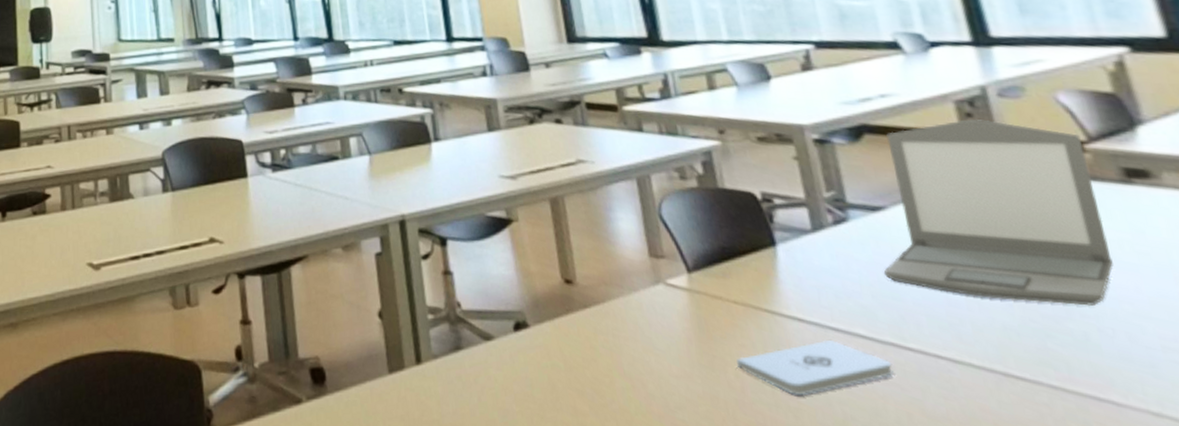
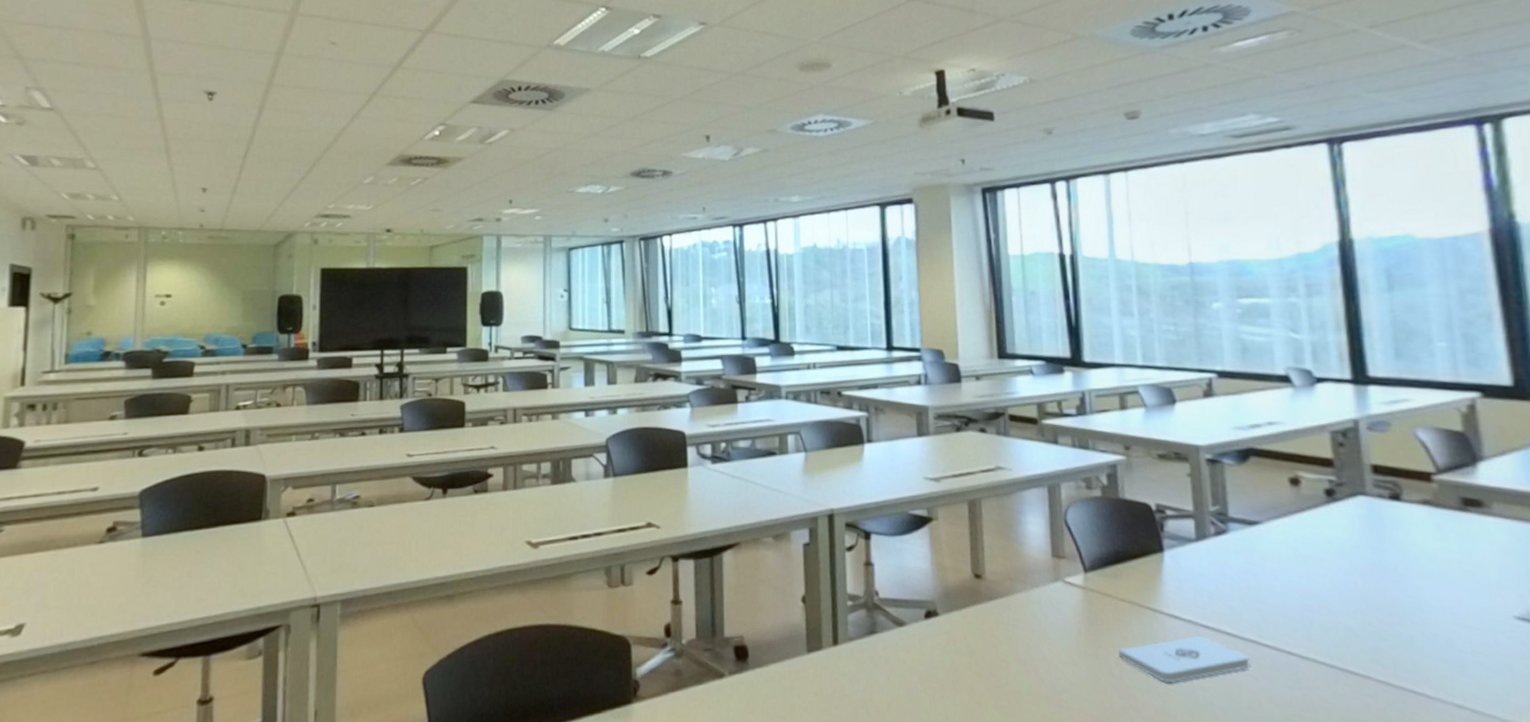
laptop: present [883,118,1113,306] -> none [1252,448,1442,614]

